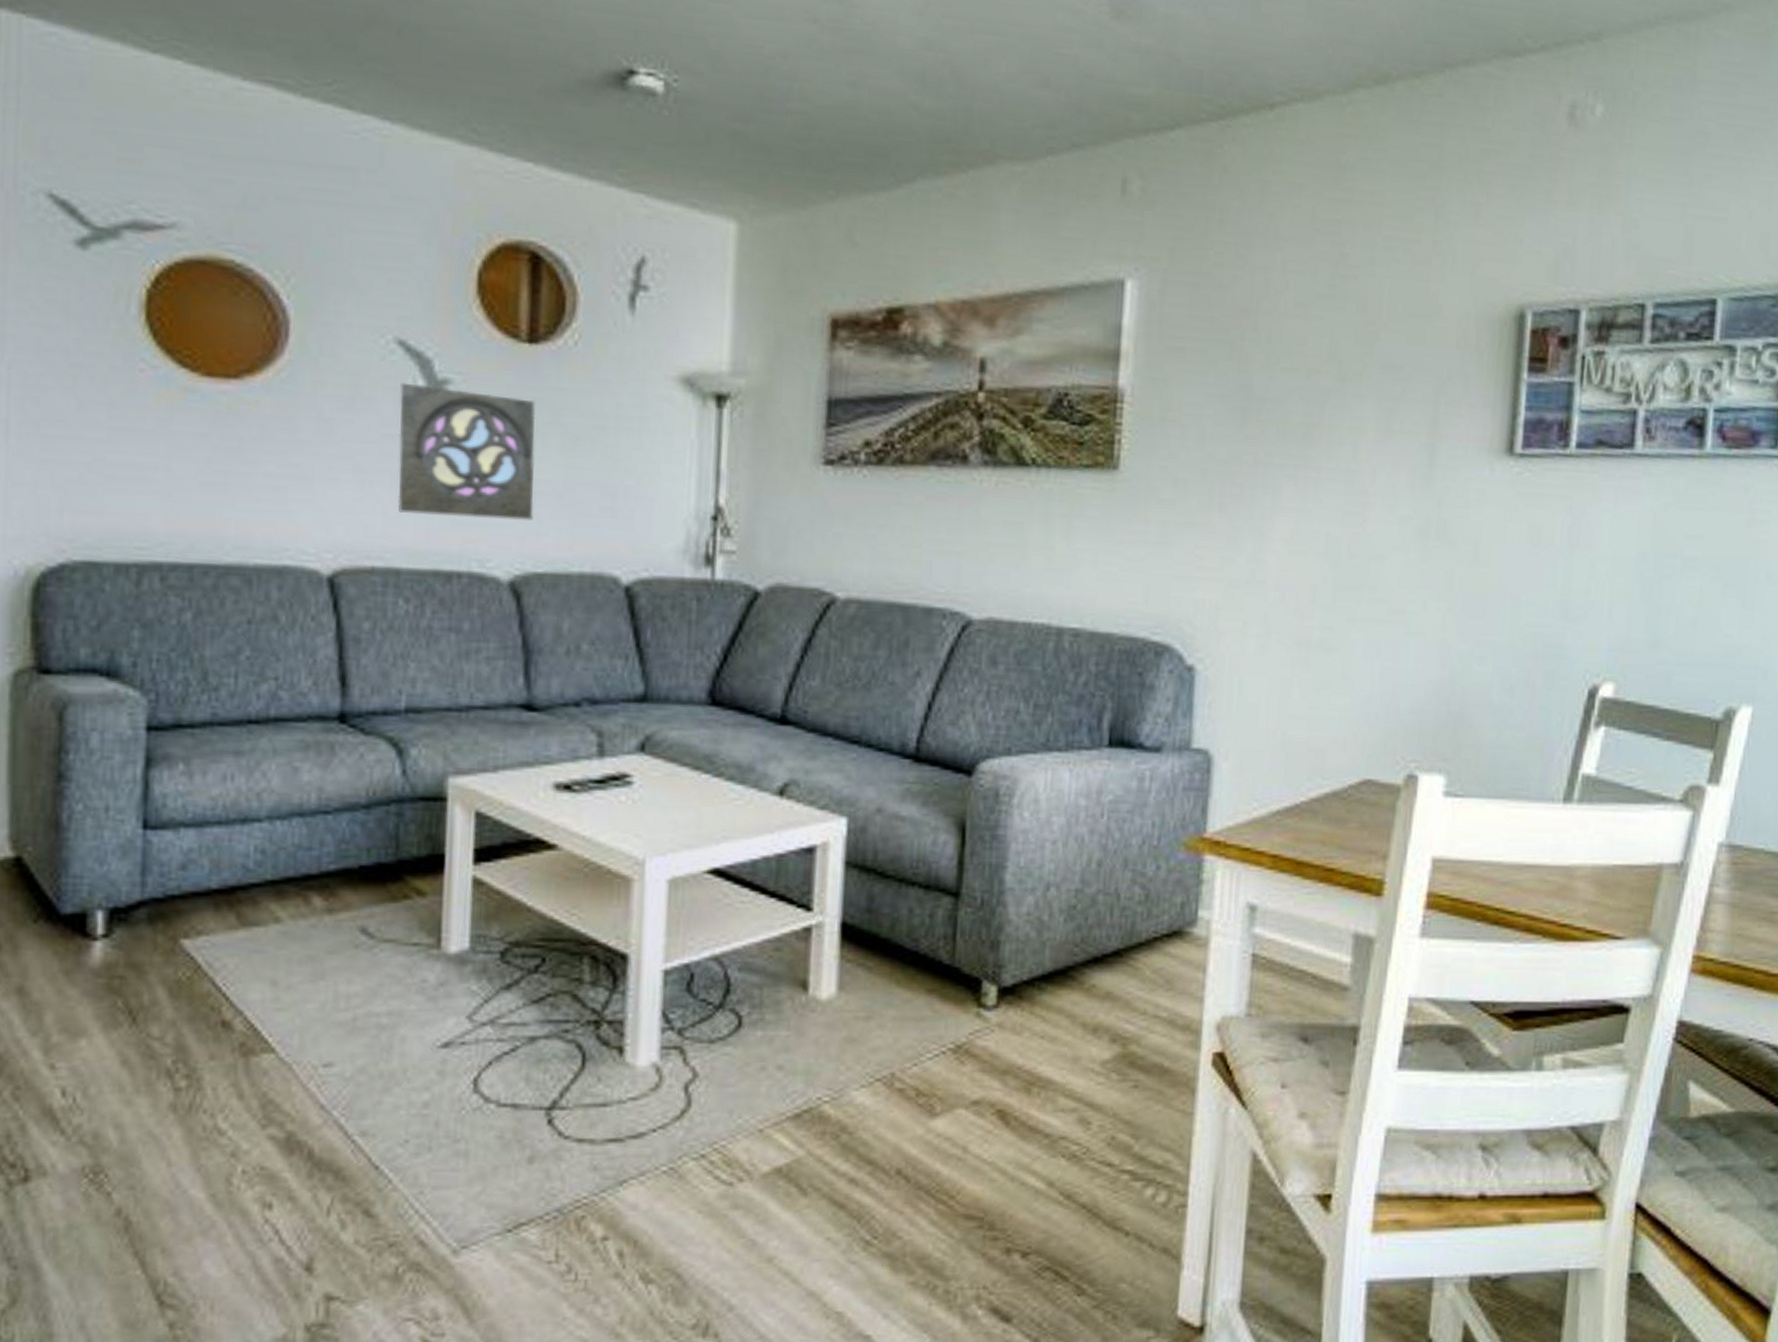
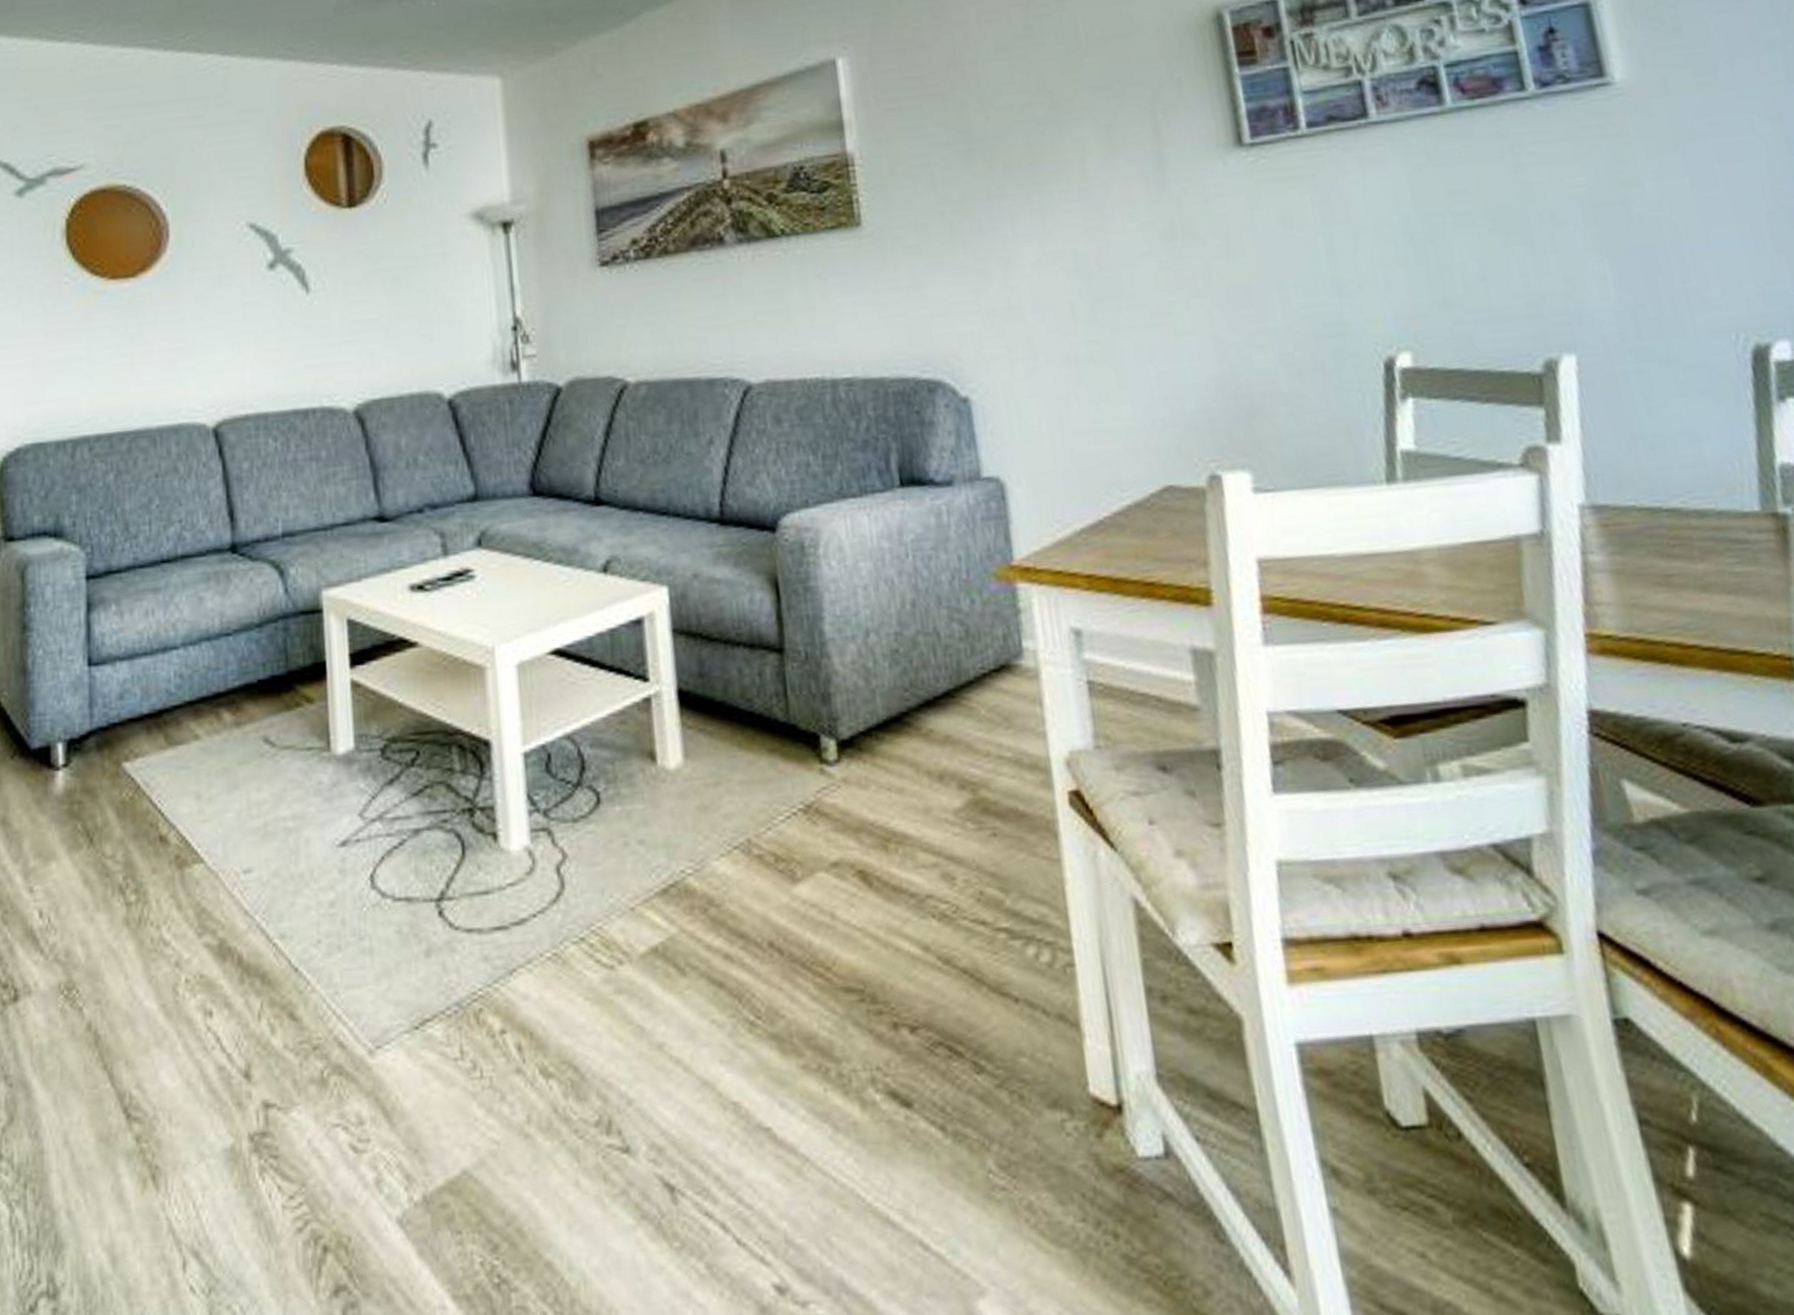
wall ornament: present [397,382,536,520] -> none [255,253,367,365]

